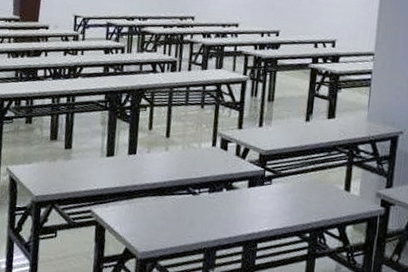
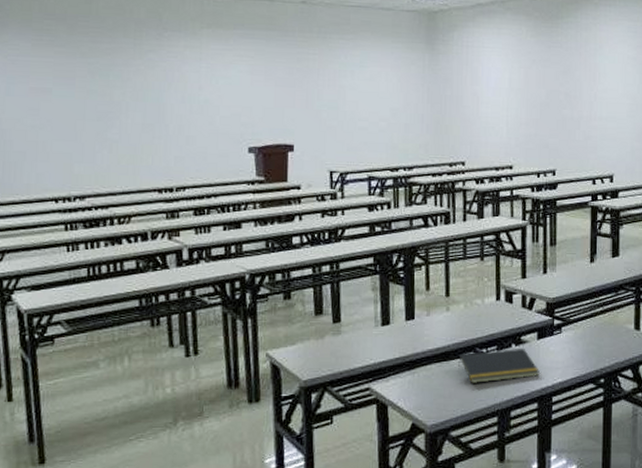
notepad: none [171,191,247,222] -> present [458,348,540,383]

